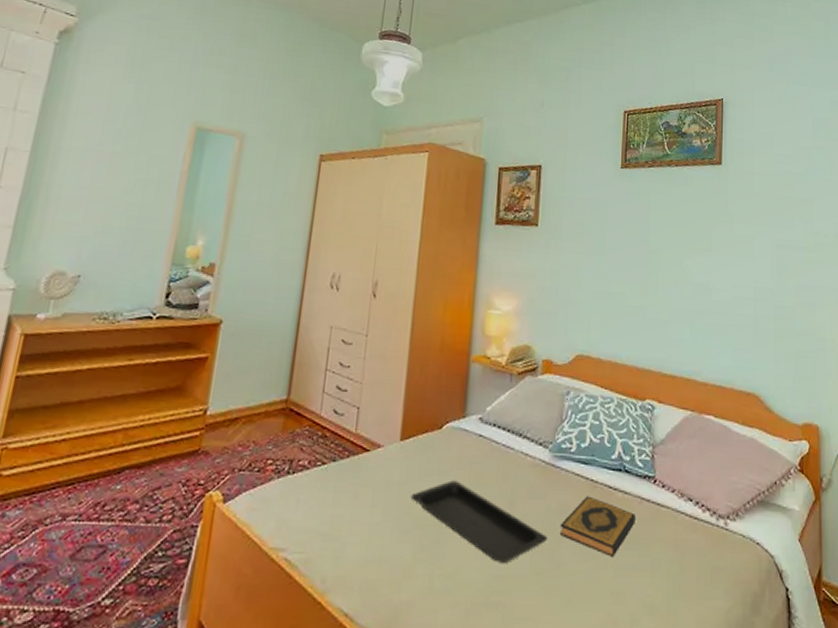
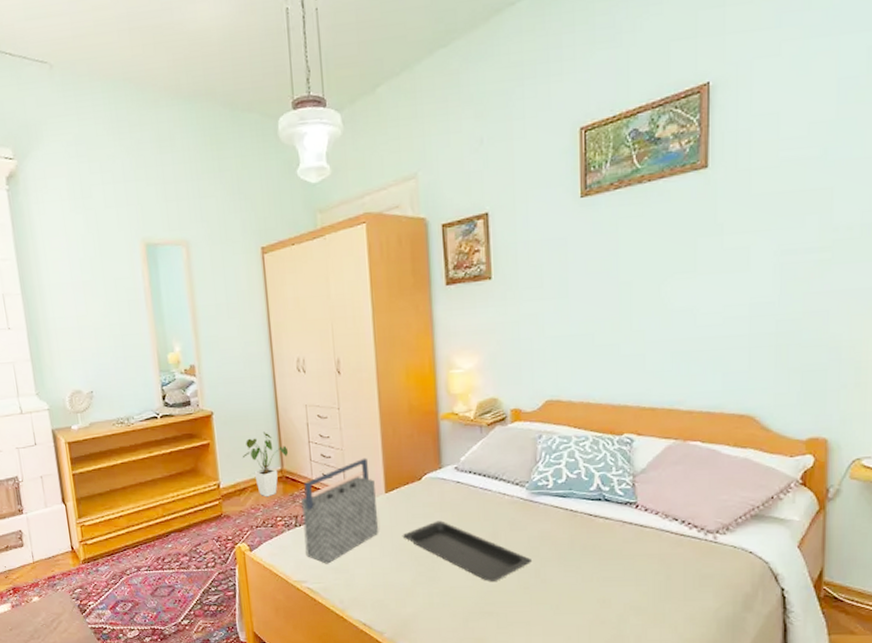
house plant: none [245,351,300,433] -> present [243,432,289,497]
handbag: none [292,395,391,527] -> present [301,457,378,564]
hardback book: present [559,496,636,557] -> none [543,524,618,572]

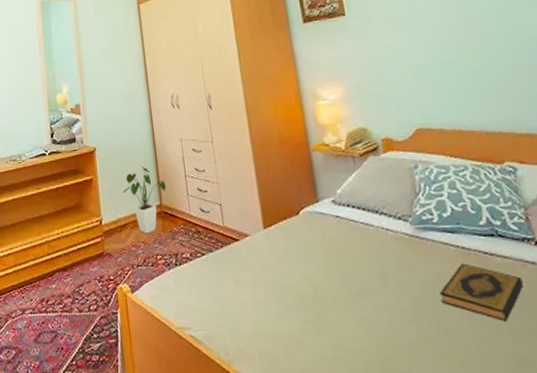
handbag: present [301,457,378,564] -> none [180,191,260,308]
serving tray: present [402,520,533,581] -> none [285,259,430,331]
hardback book: none [543,524,618,572] -> present [439,263,524,321]

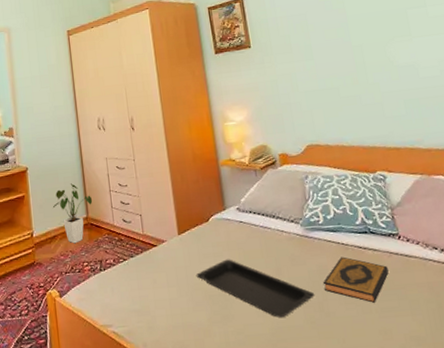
serving tray: none [285,259,430,331] -> present [196,259,315,317]

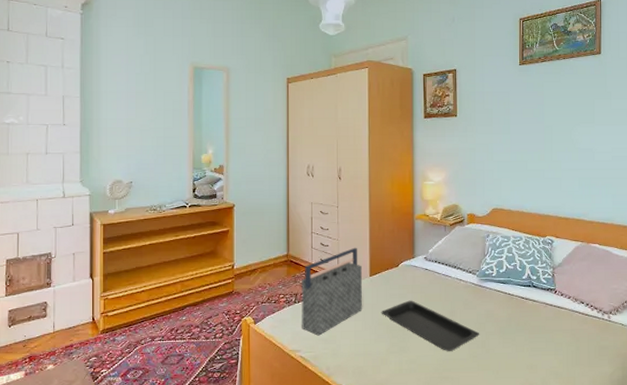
house plant: present [53,183,93,244] -> none [256,223,295,278]
handbag: none [105,203,175,307] -> present [301,247,362,336]
hardback book: present [322,256,389,303] -> none [488,304,542,343]

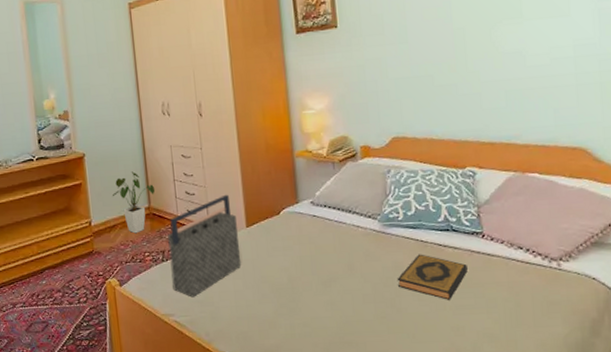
house plant: none [256,223,295,278] -> present [113,171,156,234]
serving tray: present [381,300,480,351] -> none [263,253,388,312]
hardback book: none [488,304,542,343] -> present [397,254,468,300]

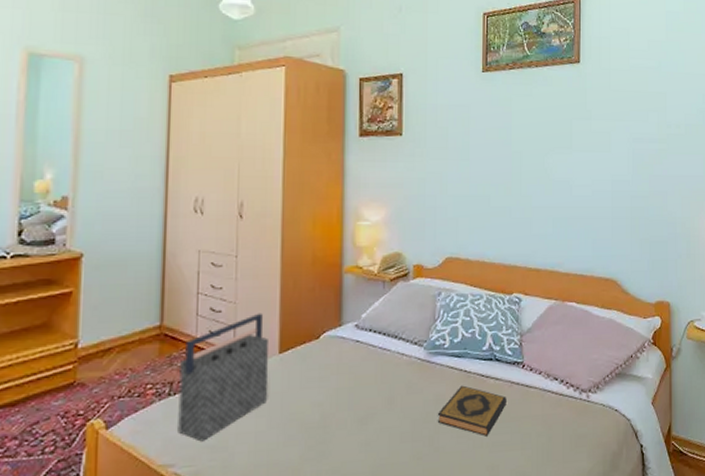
house plant: present [113,171,156,234] -> none [114,280,172,360]

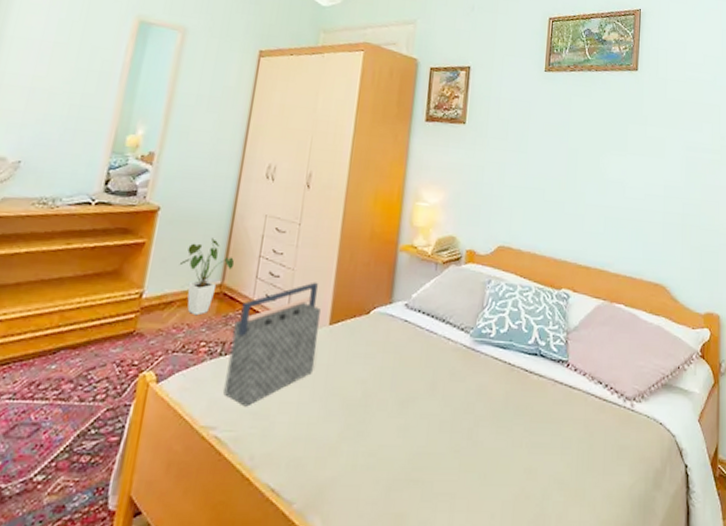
house plant: none [114,280,172,360] -> present [180,238,235,316]
hardback book: present [437,385,507,436] -> none [477,378,549,436]

